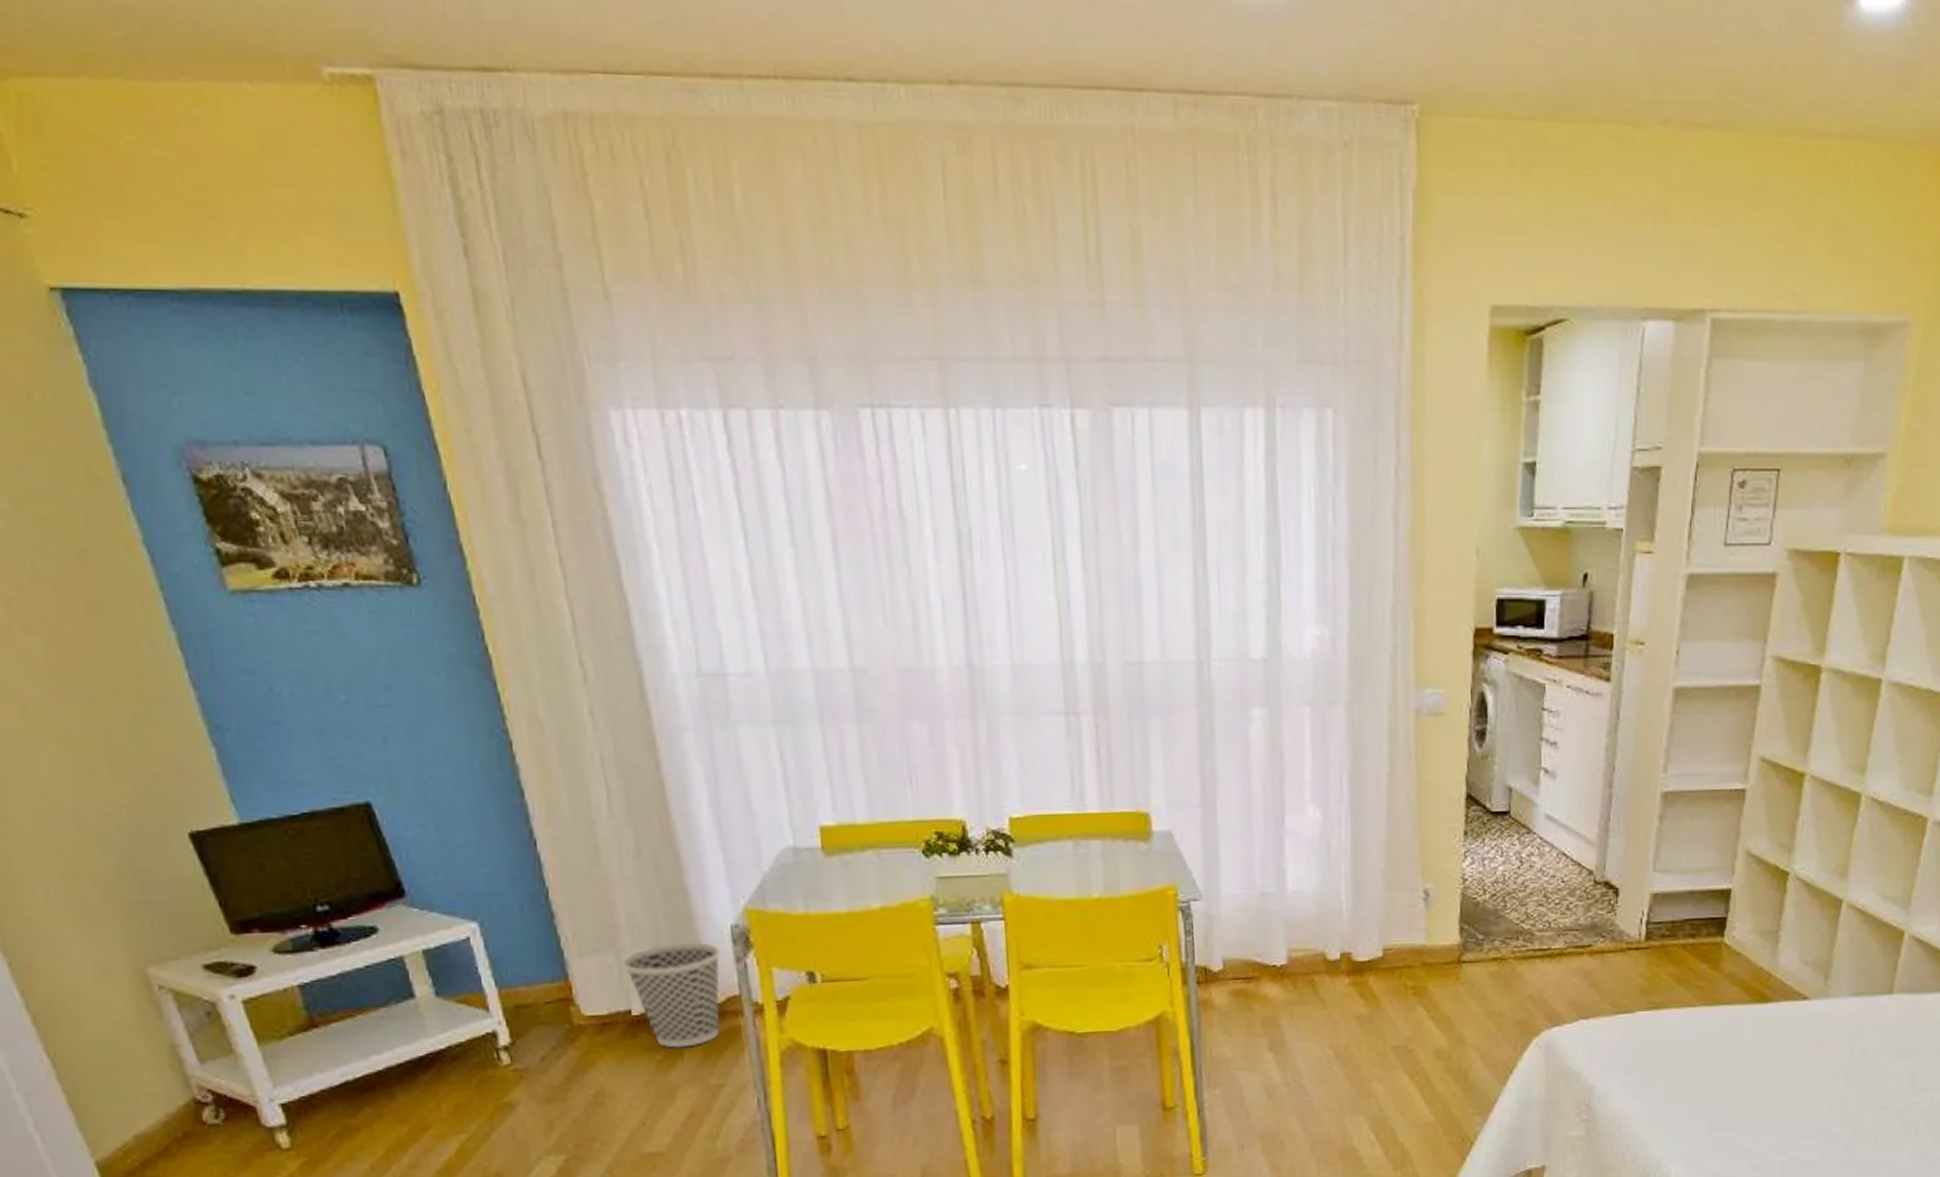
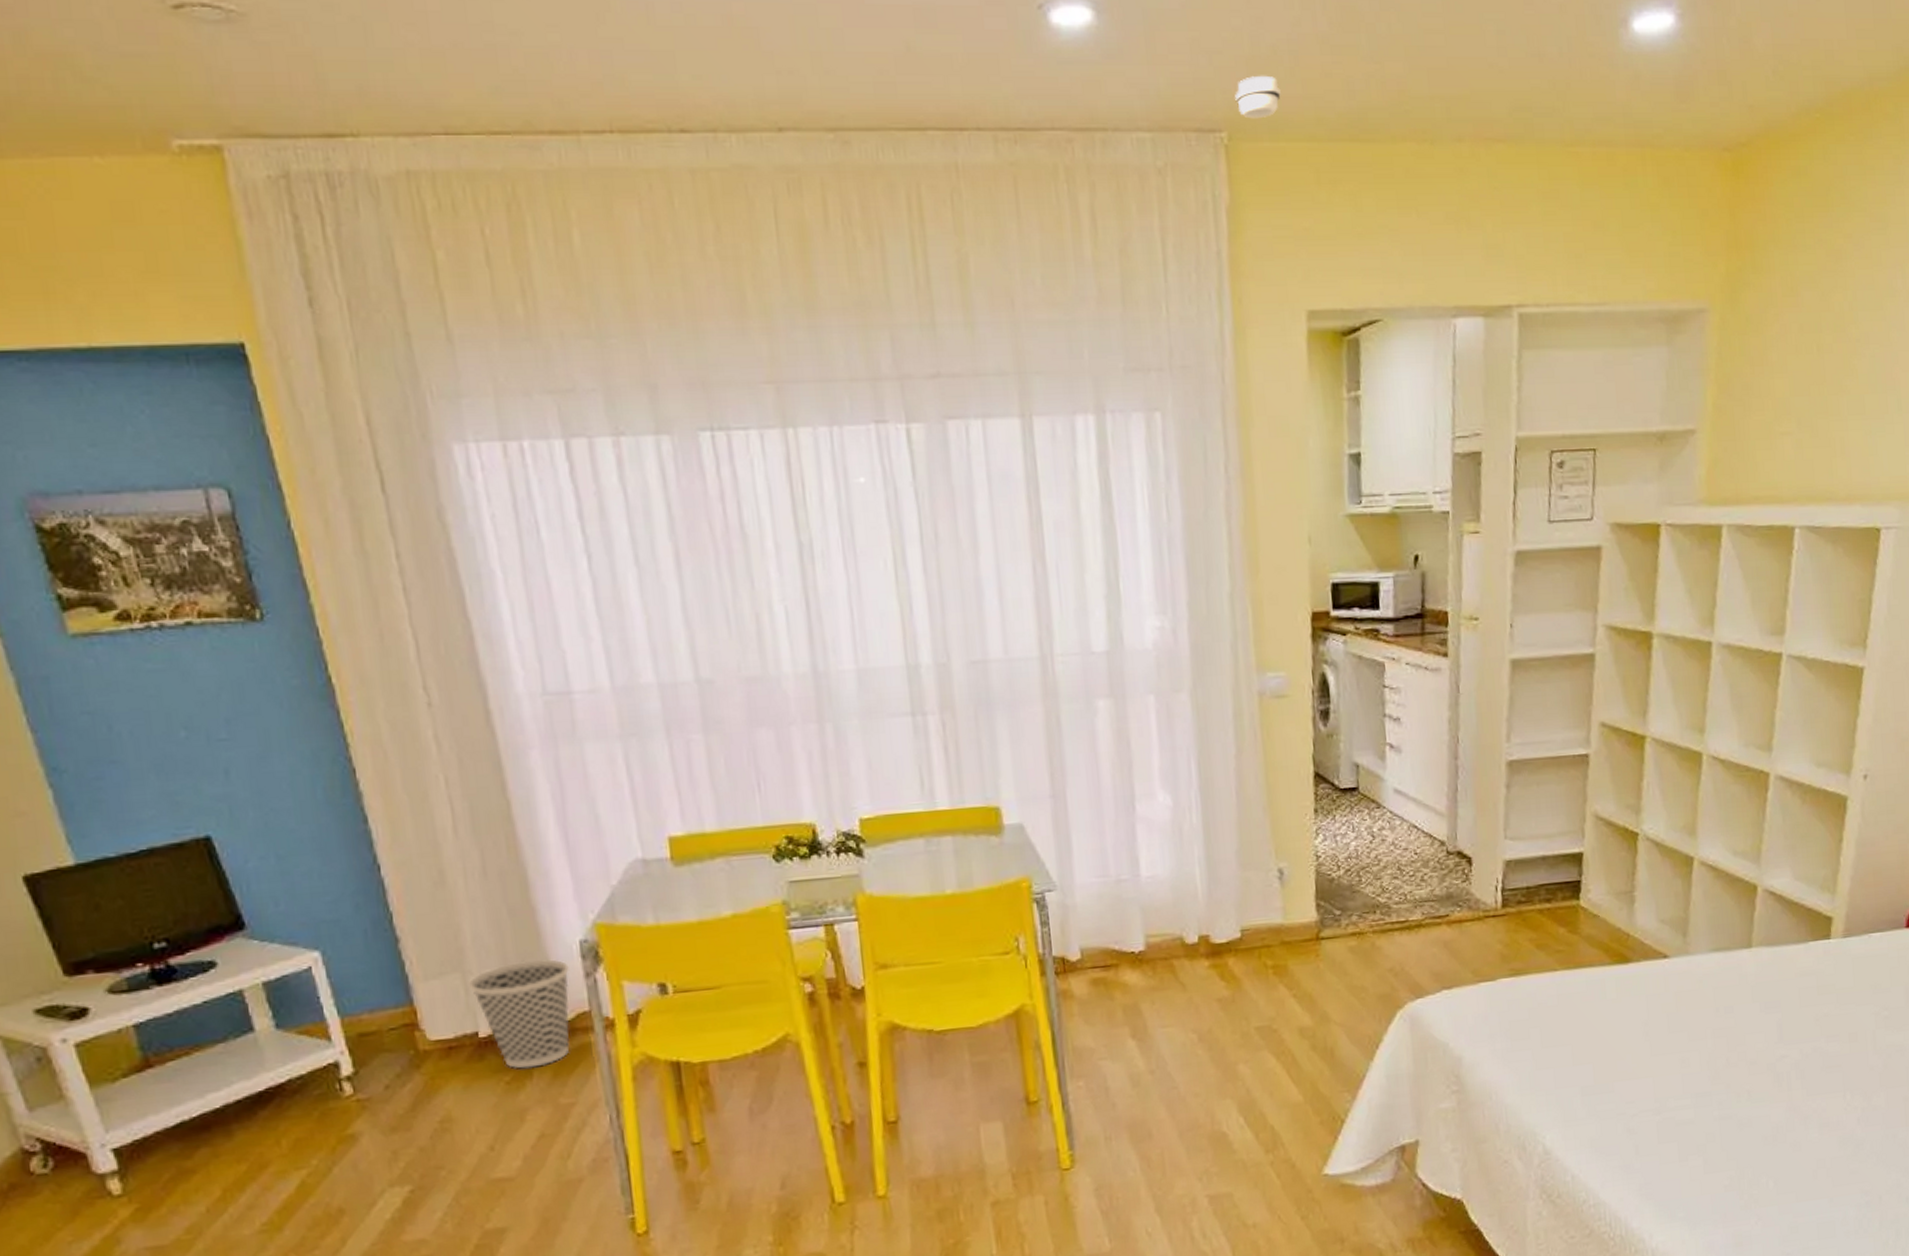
smoke detector: none [1430,42,1478,91] -> present [1235,75,1281,119]

